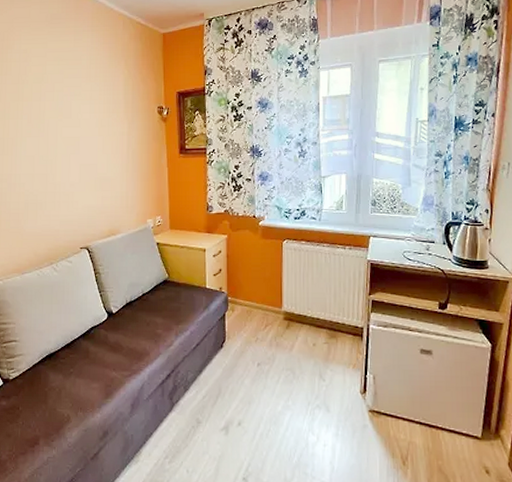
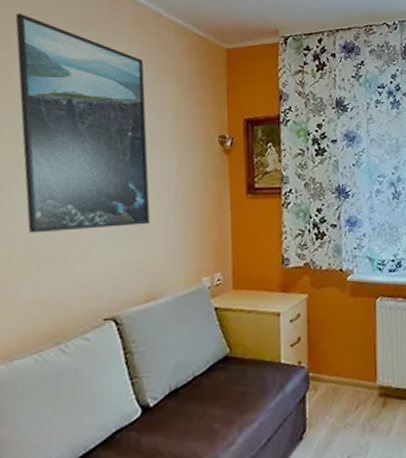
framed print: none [12,17,110,184] -> present [15,12,151,233]

